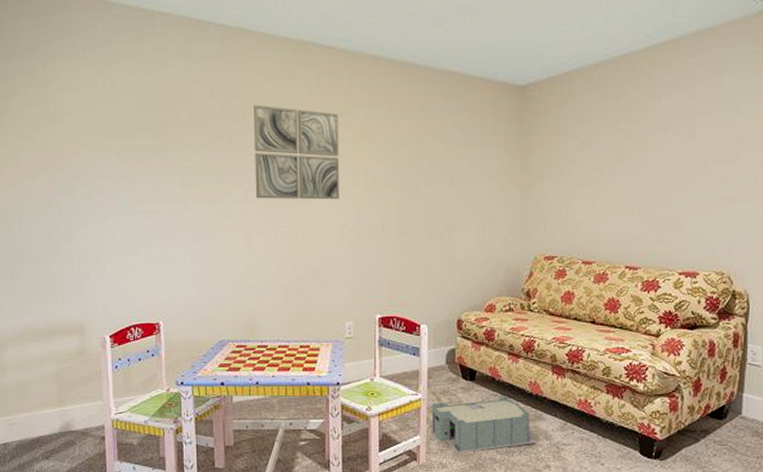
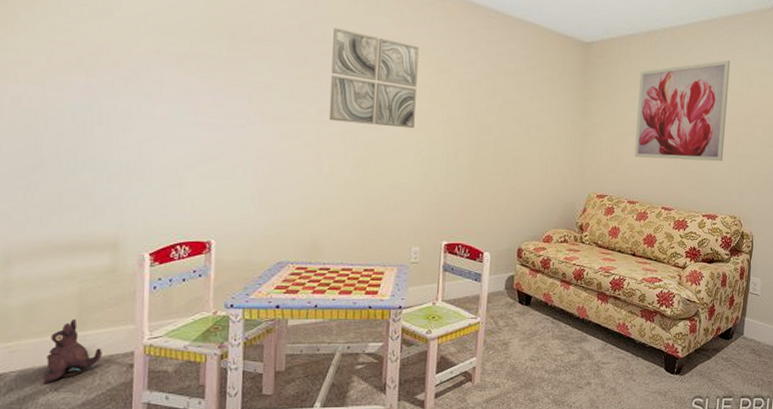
plush toy: none [36,396,79,453] -> present [42,319,102,384]
storage bin: present [432,396,536,454] -> none [488,319,580,374]
wall art: none [587,85,706,211] -> present [634,60,731,162]

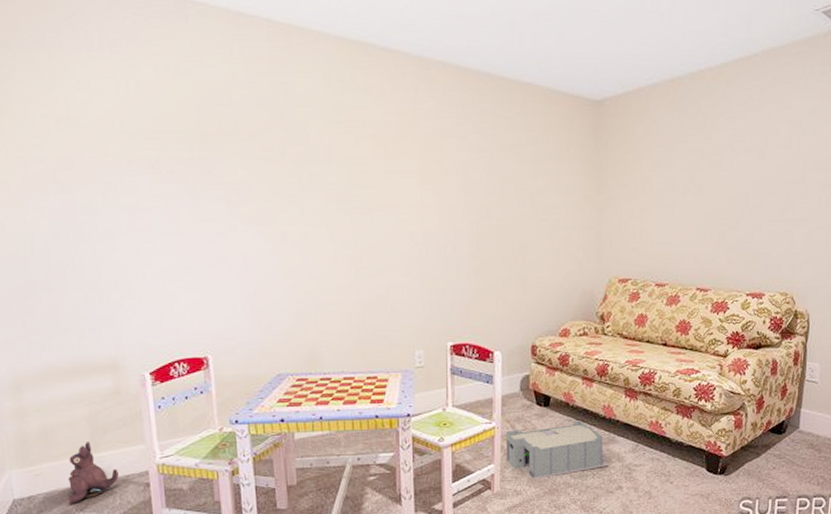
wall art: present [328,27,419,129] -> none [308,112,407,220]
storage bin: none [488,319,580,374] -> present [506,420,609,480]
wall art: present [634,60,731,162] -> none [661,105,777,233]

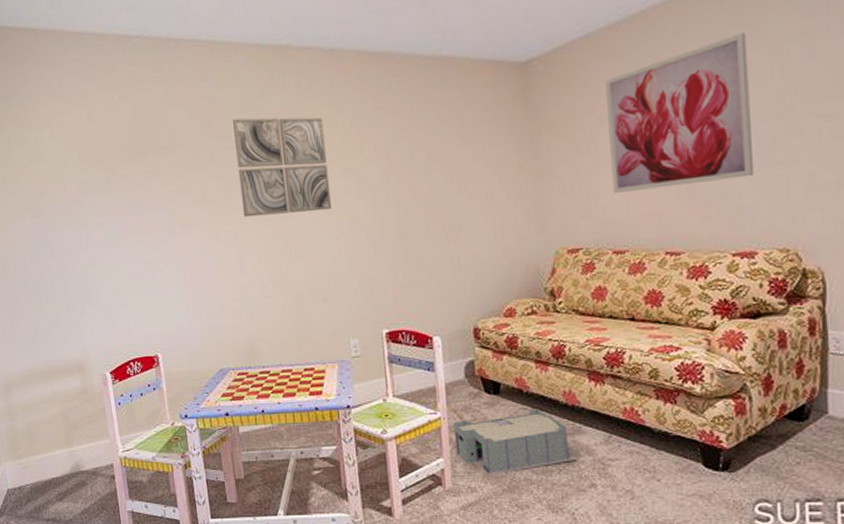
plush toy: present [67,442,119,505] -> none [49,437,89,495]
wall art: none [308,112,407,220] -> present [233,117,333,218]
wall art: none [661,105,777,233] -> present [606,32,755,194]

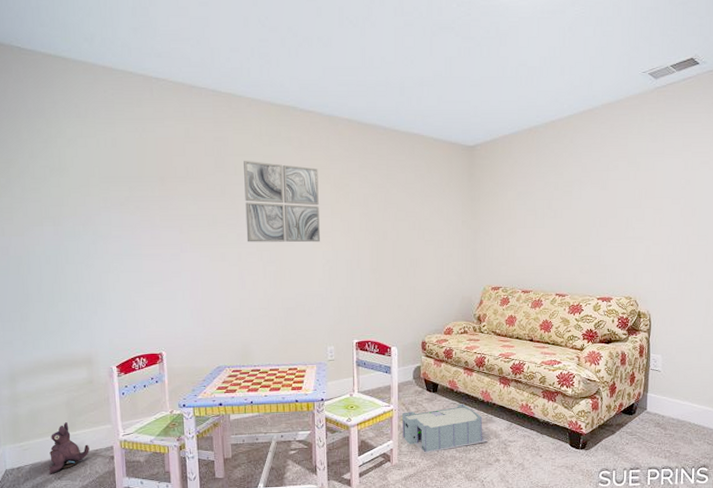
plush toy: none [49,437,89,495] -> present [48,422,90,474]
wall art: present [606,32,755,194] -> none [525,146,615,250]

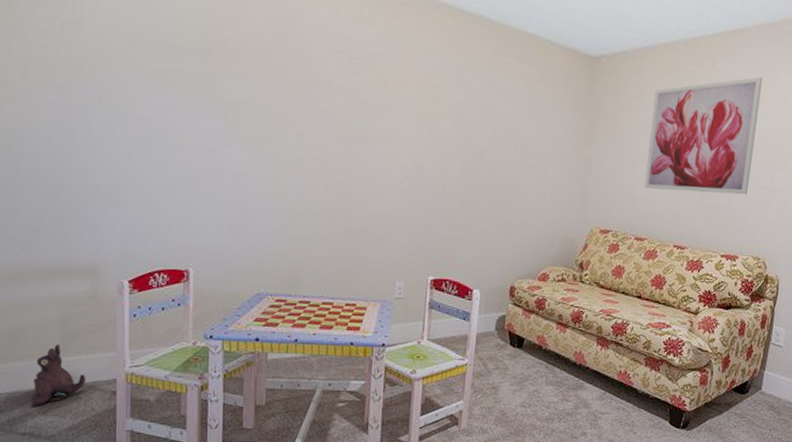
wall art: present [244,160,321,243] -> none [308,40,406,154]
storage bin: present [402,404,488,454] -> none [476,364,575,420]
wall art: none [525,146,615,250] -> present [644,77,763,195]

